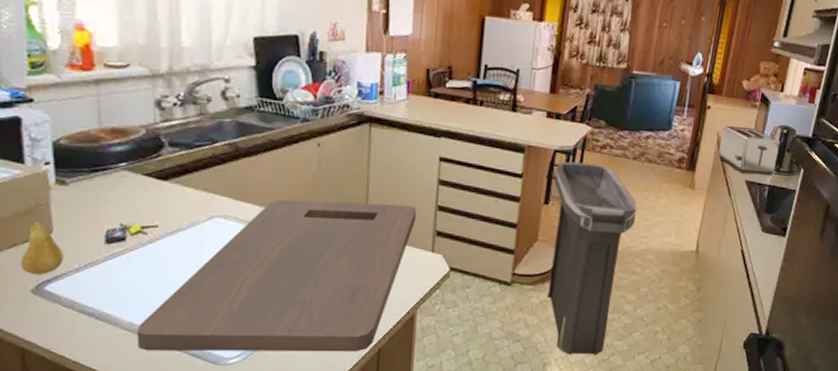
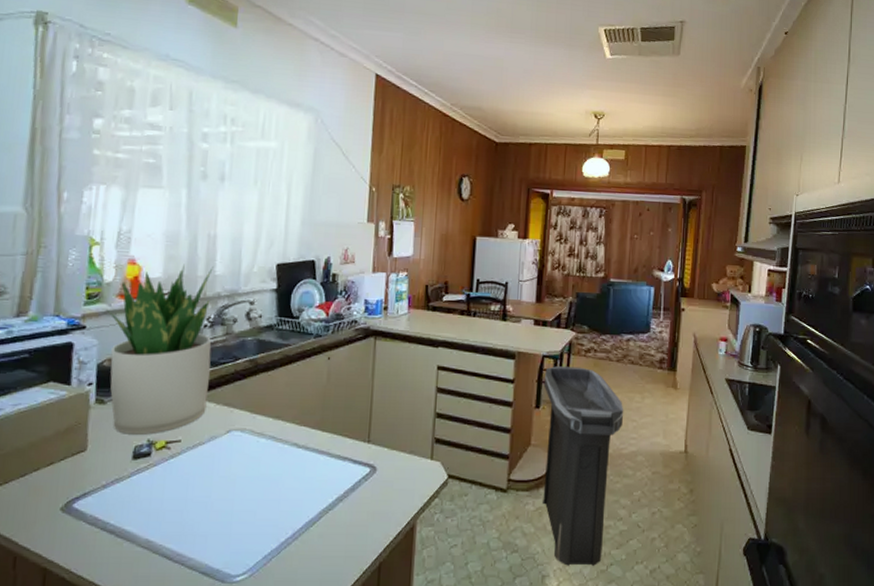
fruit: present [21,221,64,274] -> none [54,439,95,492]
planter: none [56,32,186,219] -> present [106,264,213,435]
cutting board: present [137,199,417,352] -> none [151,411,417,569]
toaster: present [718,125,780,175] -> none [697,326,754,373]

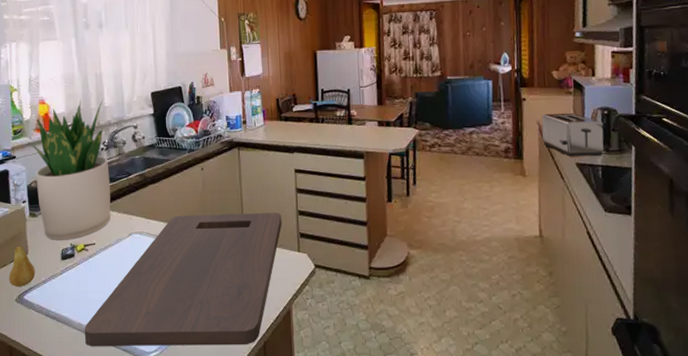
fruit: none [54,439,95,492] -> present [9,245,36,287]
cutting board: none [151,411,417,569] -> present [84,213,282,347]
trash can: present [543,366,624,566] -> none [393,161,474,345]
toaster: none [697,326,754,373] -> present [541,112,604,157]

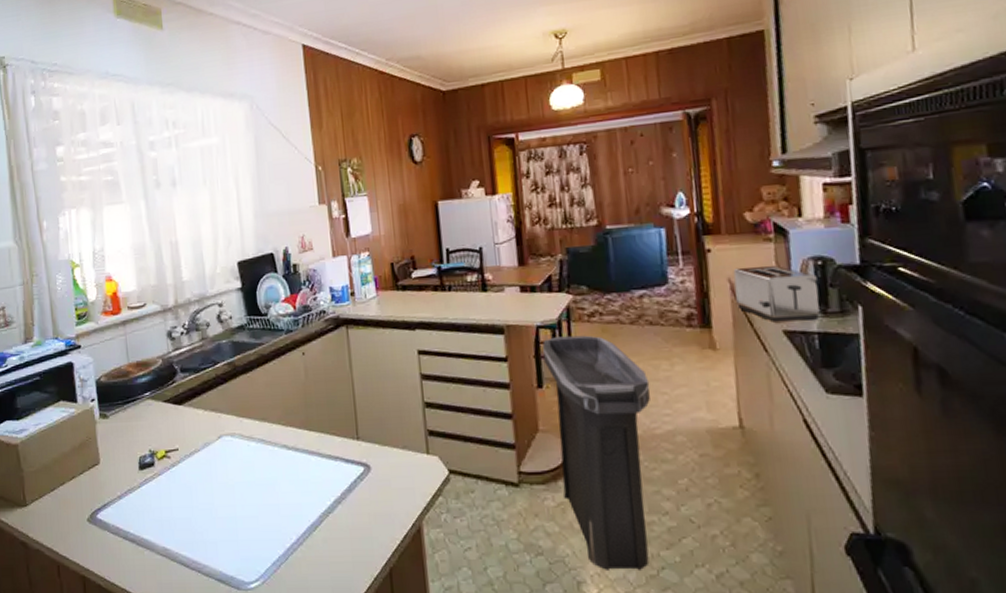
fruit: present [9,245,36,287] -> none [78,453,110,503]
planter: present [28,100,111,240] -> none [95,273,196,446]
cutting board: present [84,213,282,347] -> none [169,405,406,577]
trash can: none [393,161,474,345] -> present [542,335,651,570]

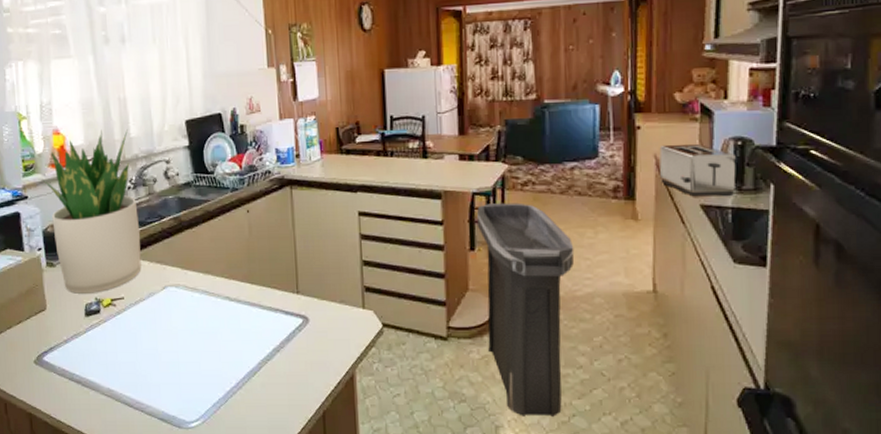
planter: none [95,273,196,446] -> present [42,129,141,294]

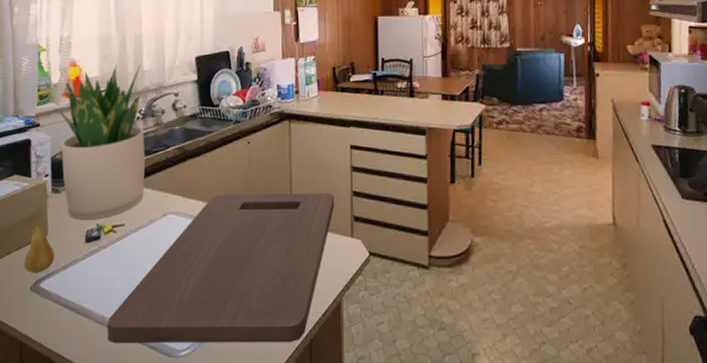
fruit: none [25,300,56,346] -> present [24,225,55,273]
cutting board: none [114,263,344,415] -> present [107,193,335,344]
trash can: present [476,203,575,417] -> none [456,140,544,344]
toaster: present [659,143,736,197] -> none [615,90,681,138]

